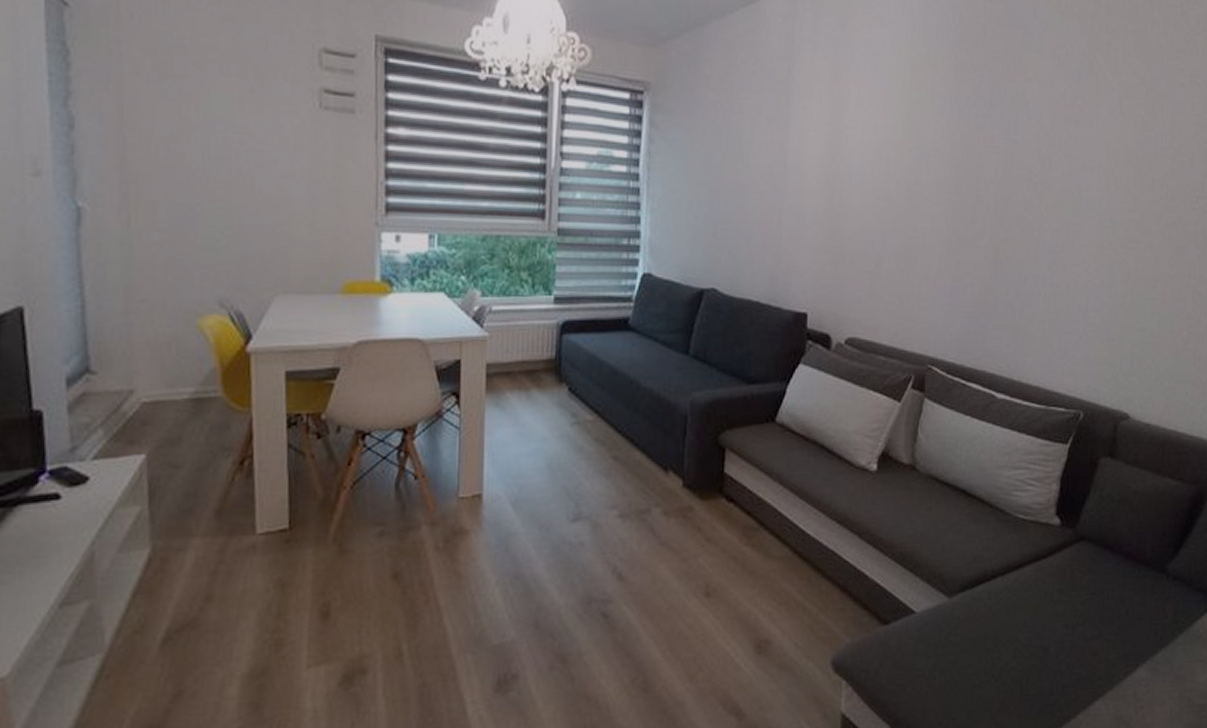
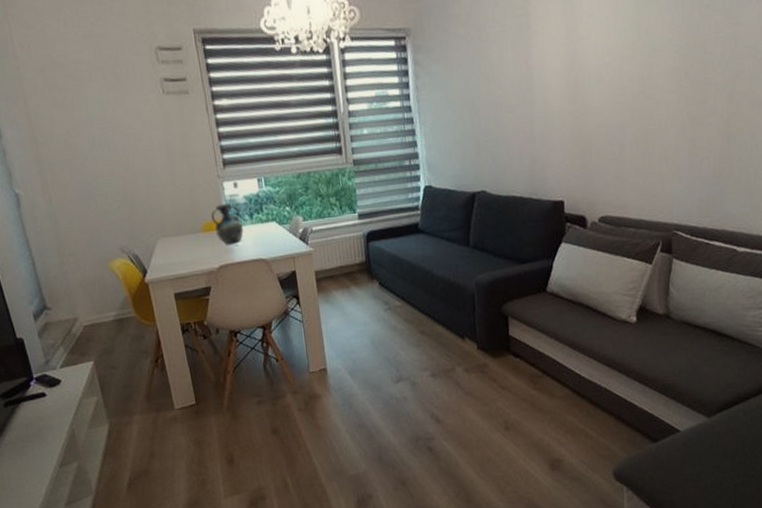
vase: none [357,261,398,316] -> present [211,203,244,246]

